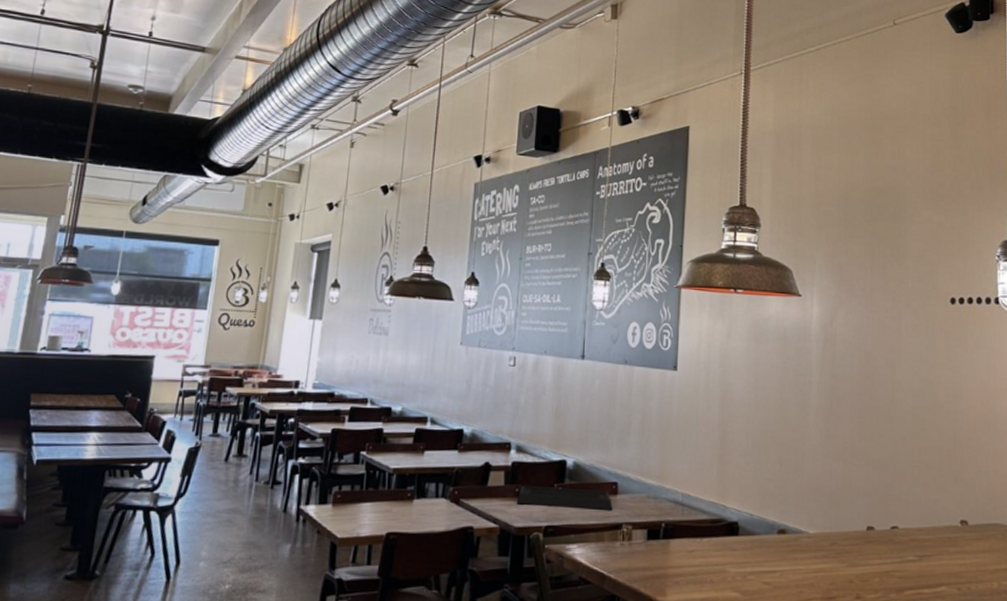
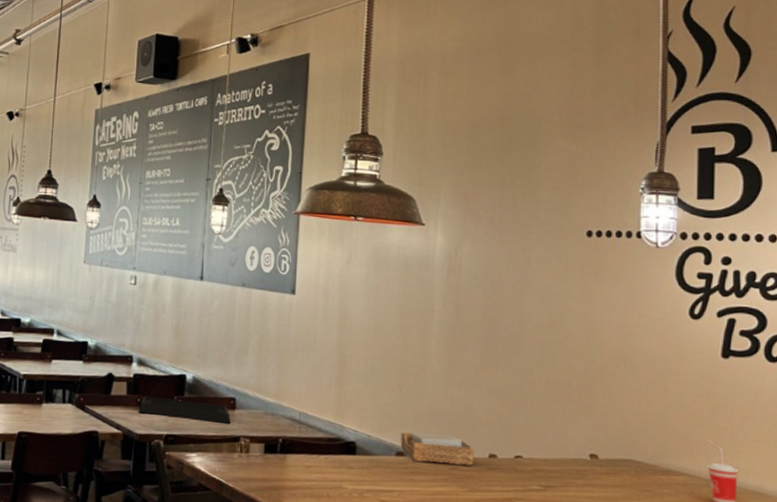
napkin holder: none [782,507,853,540] -> present [400,432,474,466]

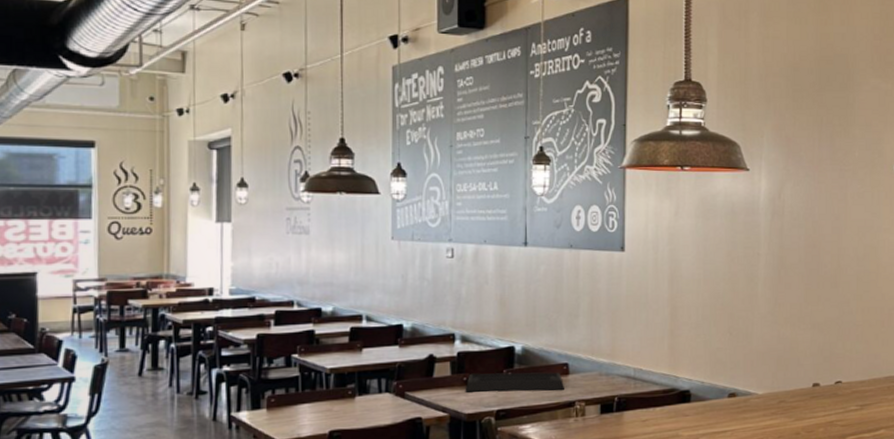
napkin holder: present [400,432,474,466] -> none [732,370,800,400]

